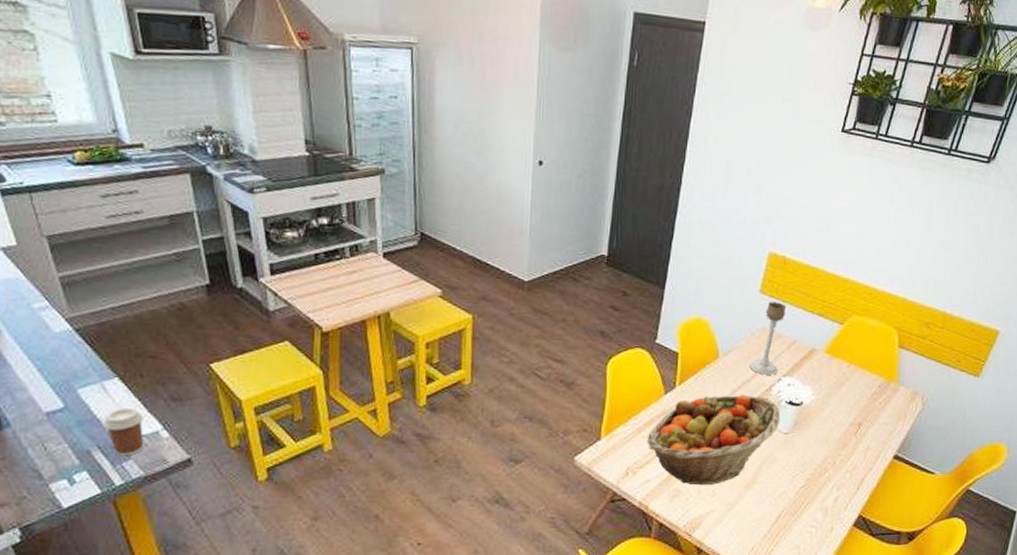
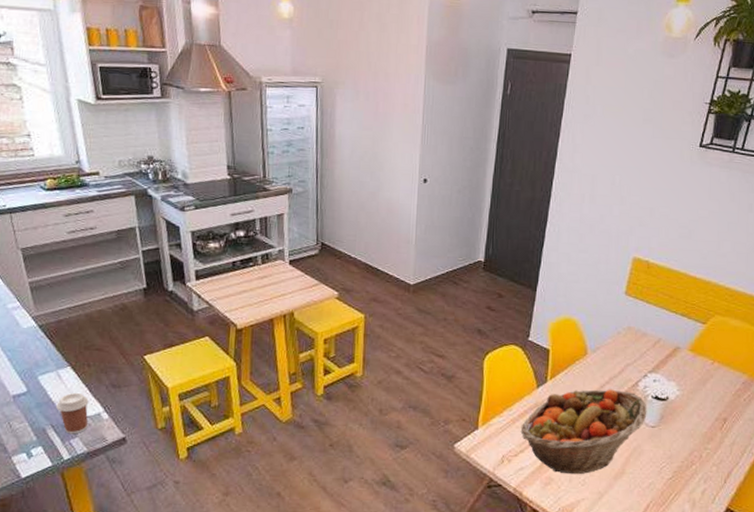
candle holder: present [749,301,787,375] -> none [616,303,651,371]

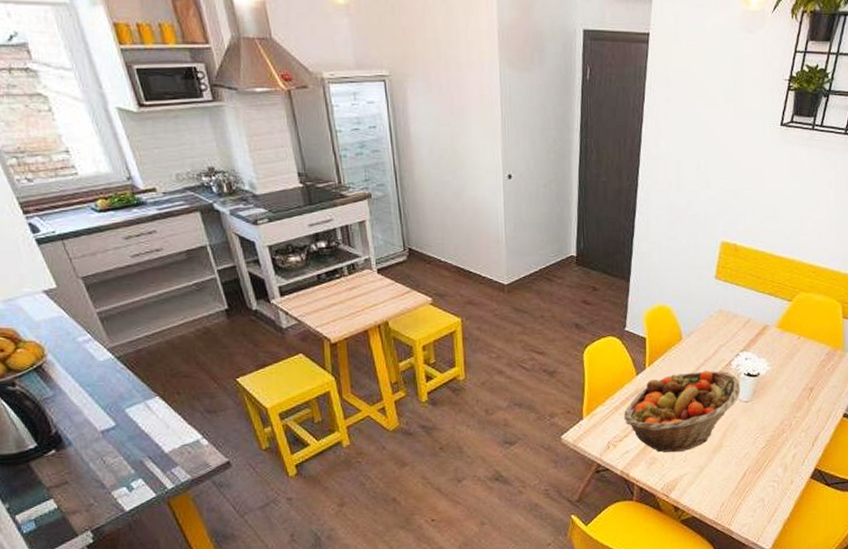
coffee cup: present [56,392,89,434] -> none [150,421,188,464]

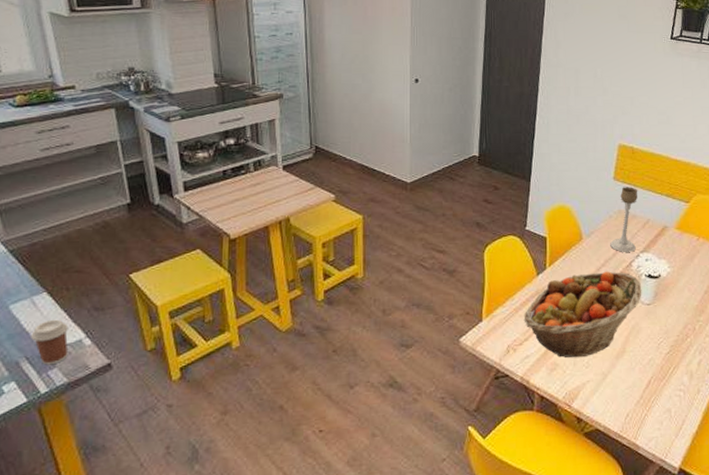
coffee cup: none [150,421,188,464] -> present [31,319,69,365]
candle holder: none [710,286,740,352] -> present [610,187,638,252]

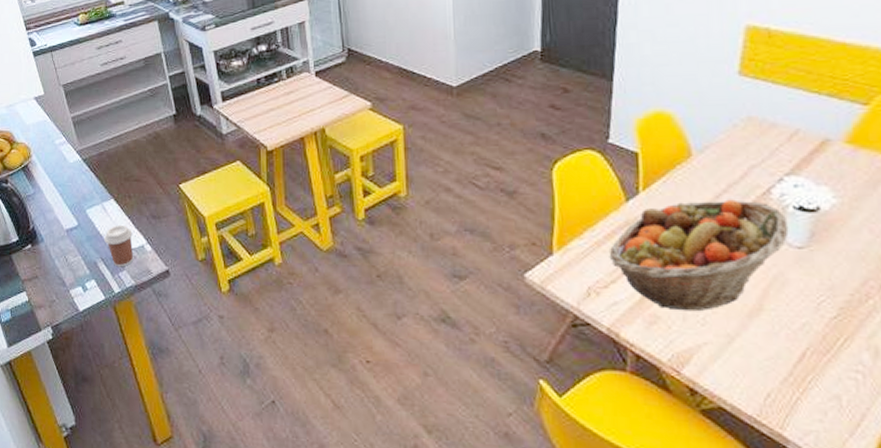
candle holder: present [610,187,638,252] -> none [735,84,779,174]

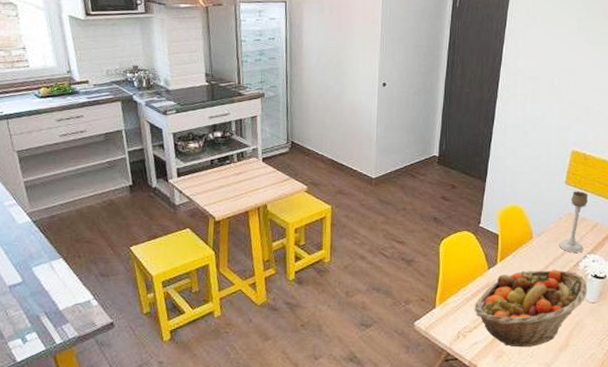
coffee cup: present [104,224,134,267] -> none [49,281,80,320]
candle holder: none [735,84,779,174] -> present [559,191,589,253]

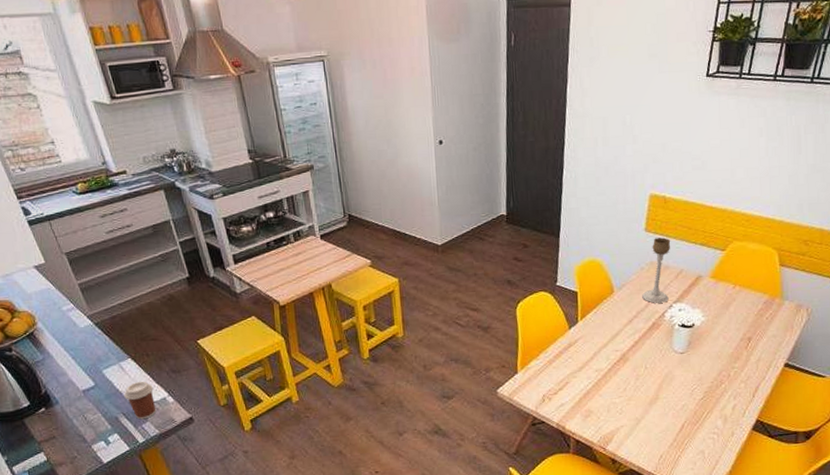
coffee cup: none [49,281,80,320] -> present [124,381,157,420]
fruit basket: present [474,269,588,348] -> none [557,322,675,405]

